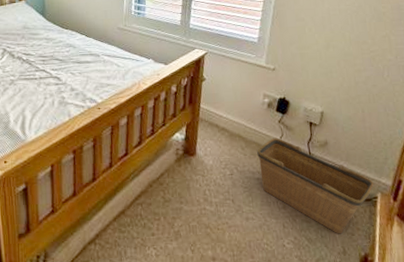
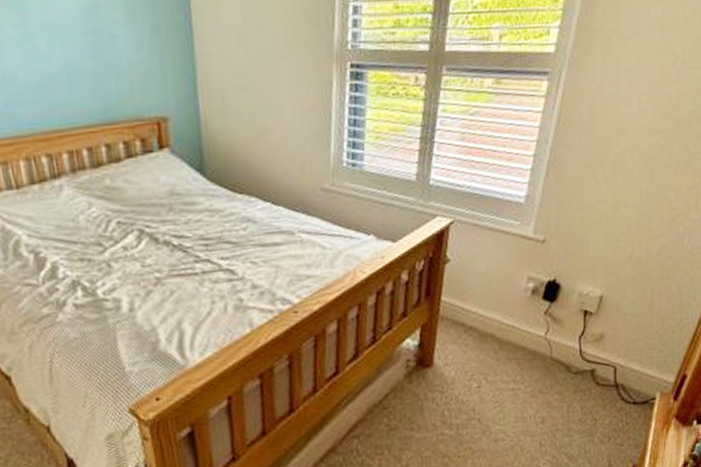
bicycle basket: present [257,138,375,234] -> none [514,334,654,447]

